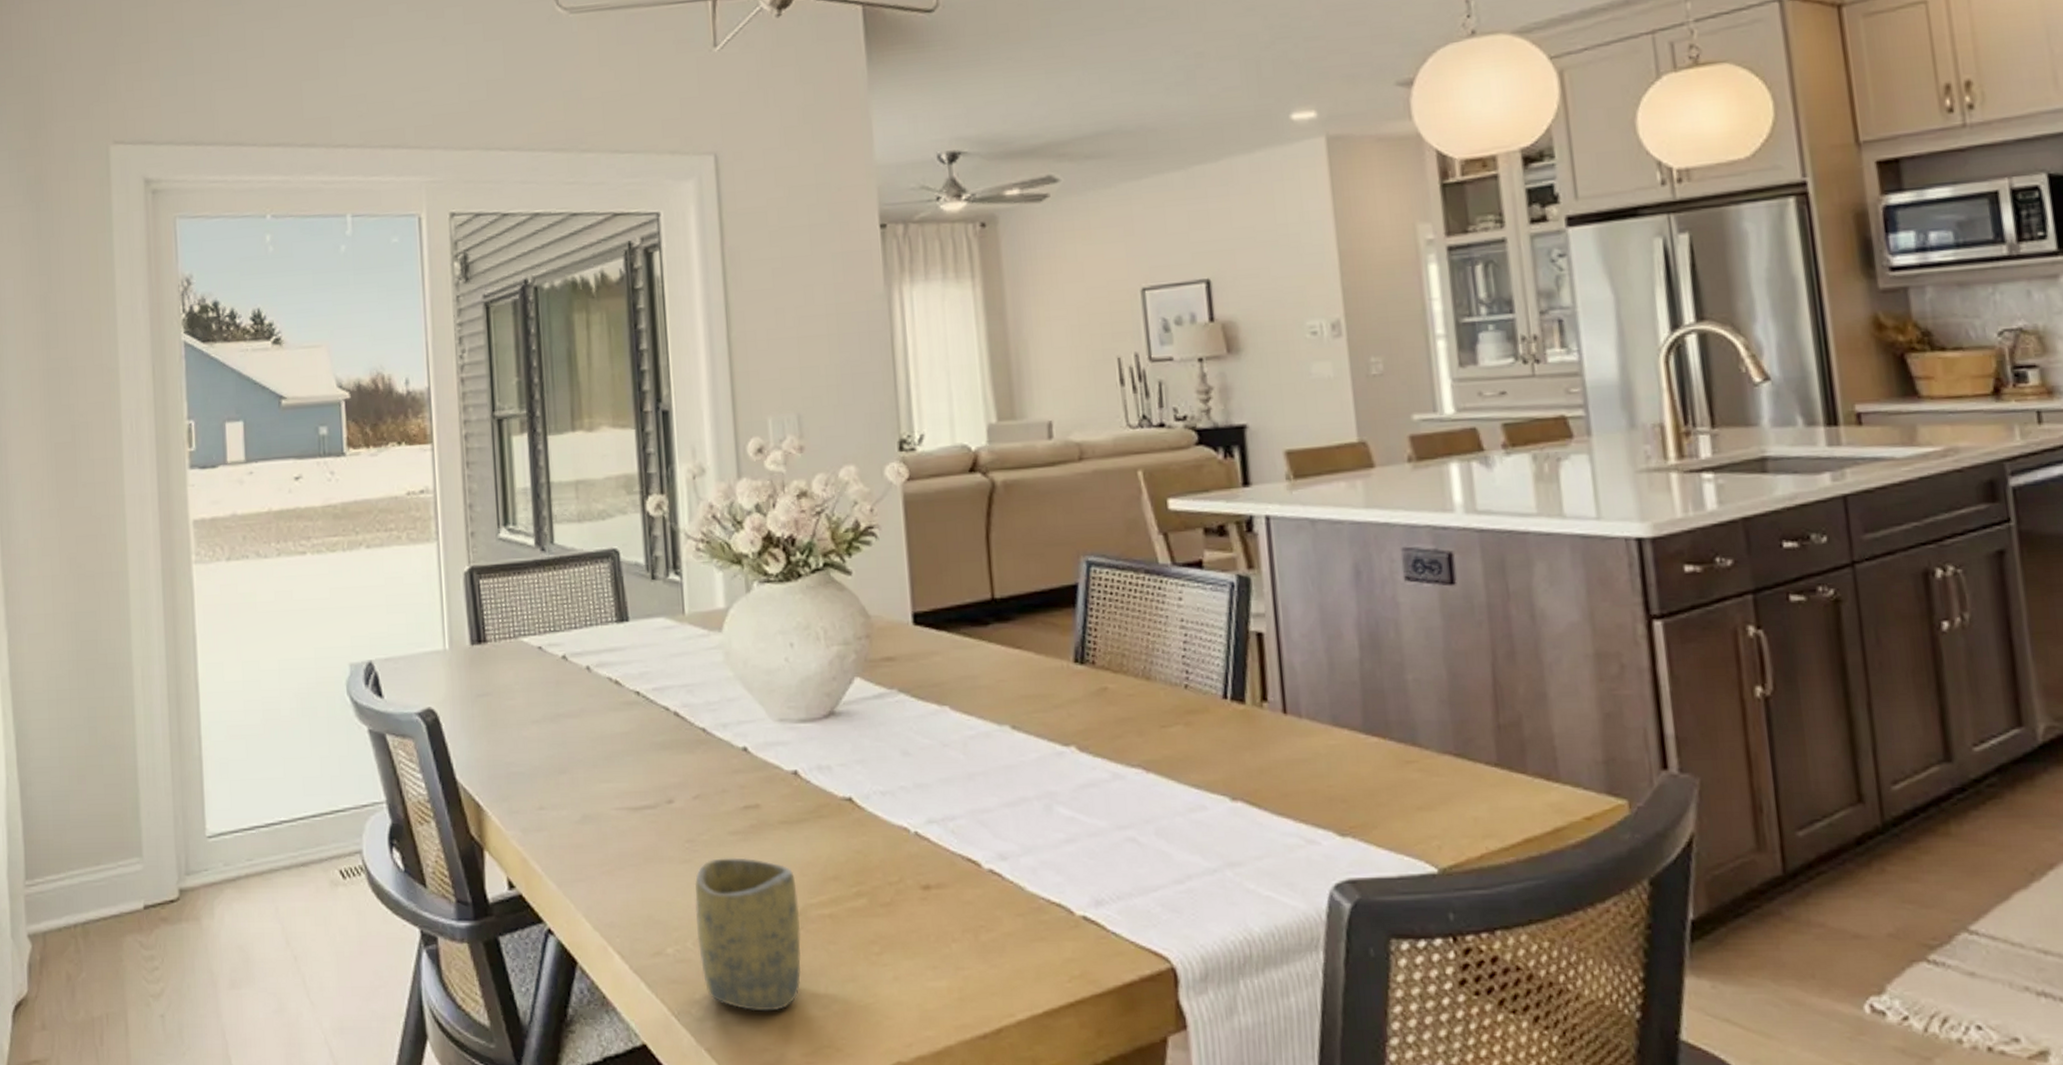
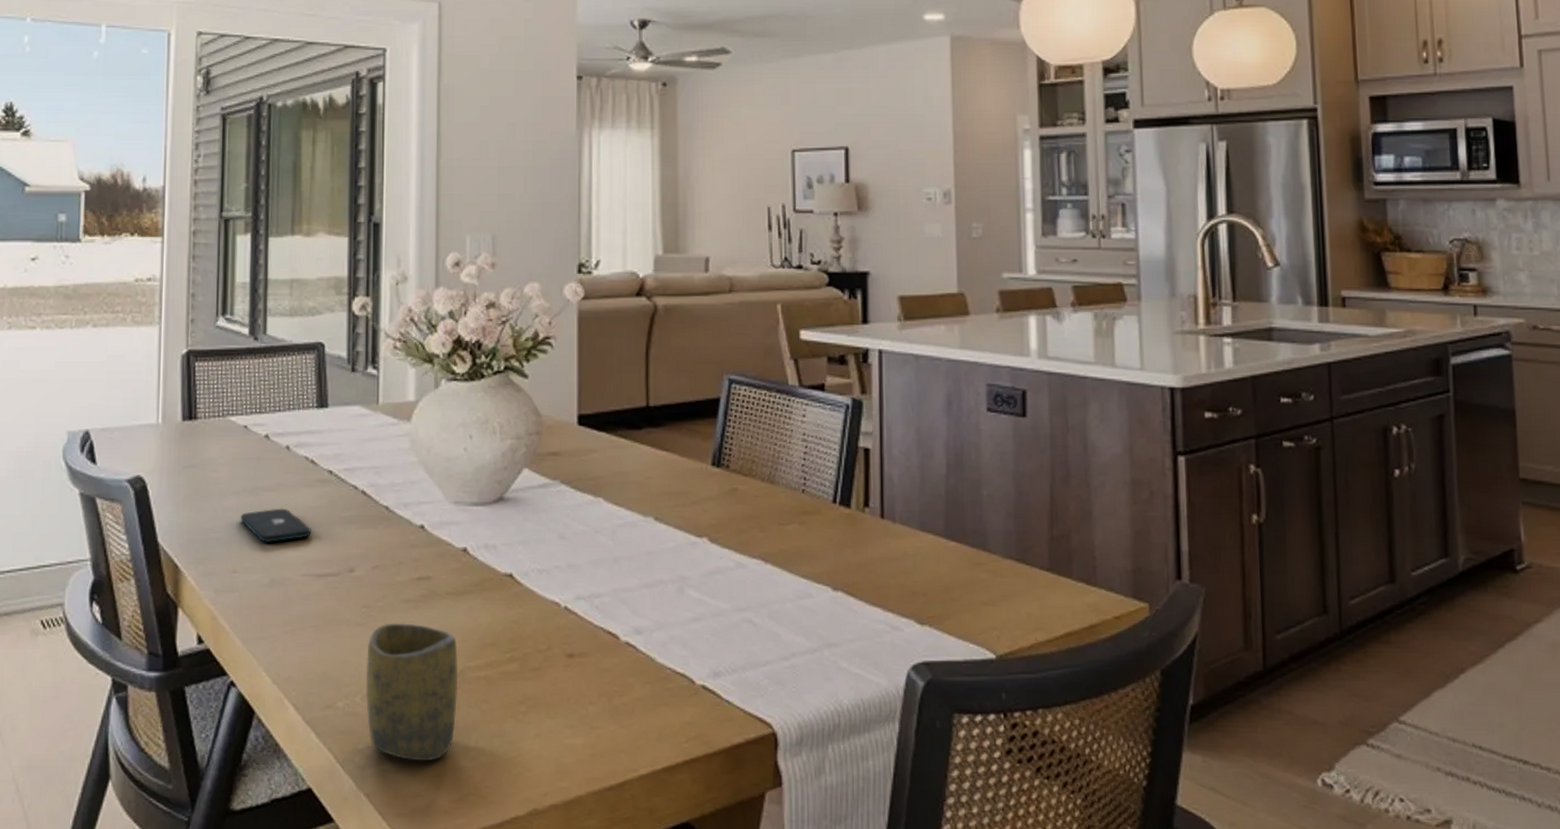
smartphone: none [542,735,623,776] -> present [240,508,312,544]

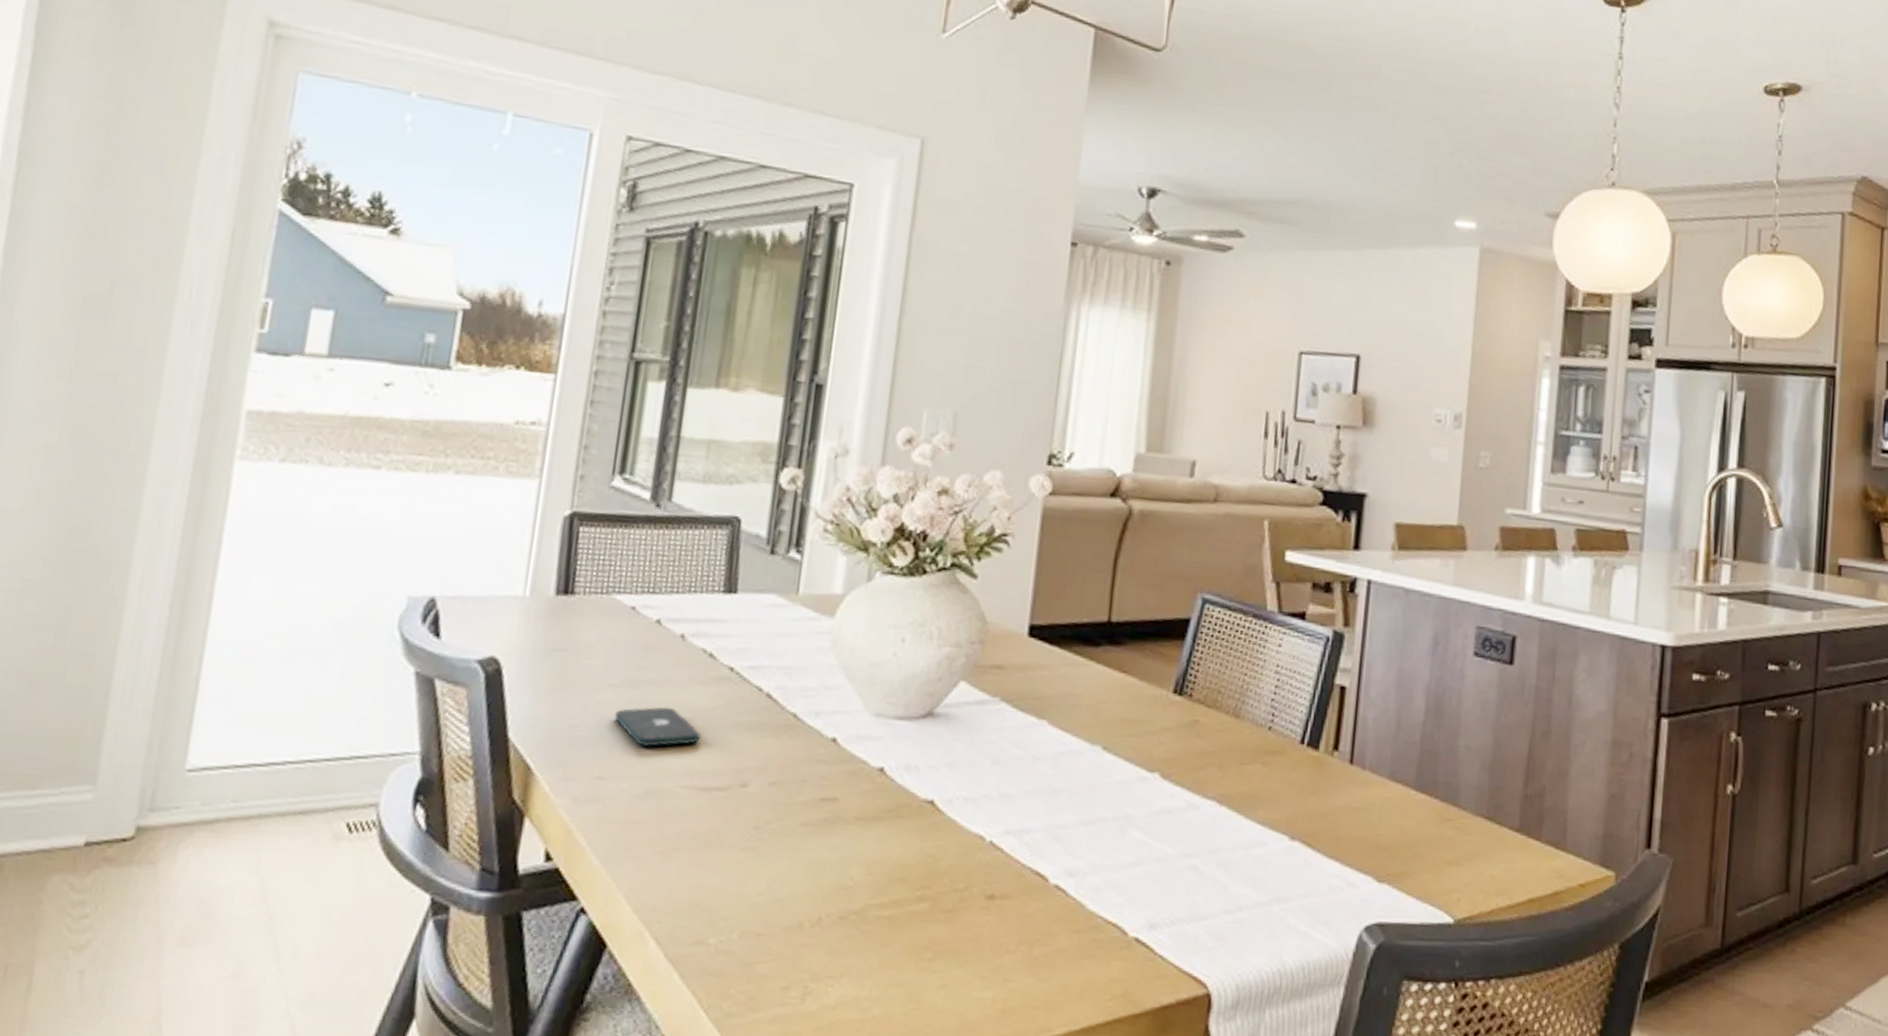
cup: present [365,623,459,761] -> none [743,849,860,1011]

